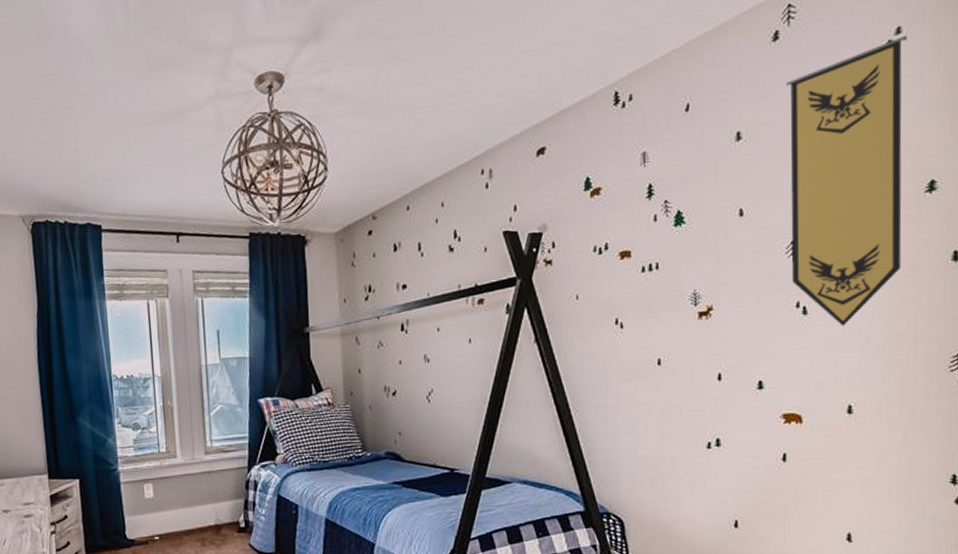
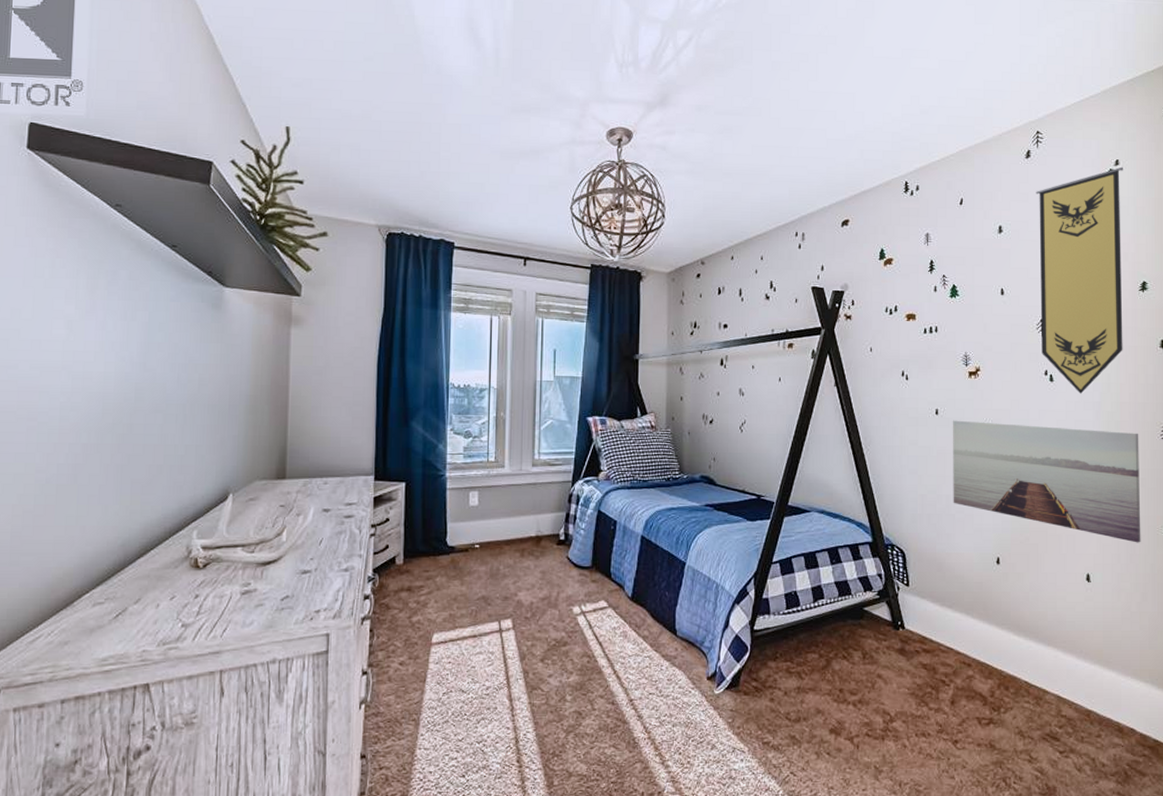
wall art: none [678,366,920,495] -> present [952,420,1141,543]

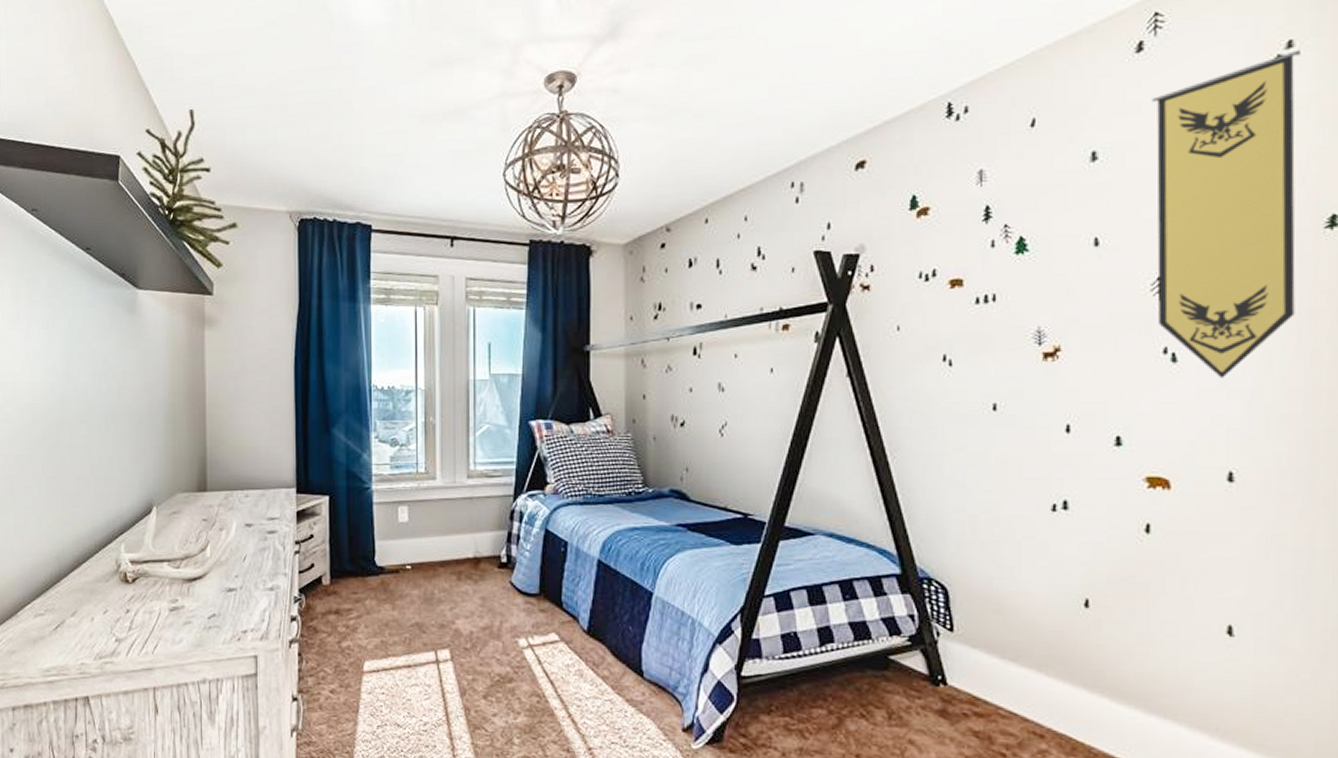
wall art: present [952,420,1141,543] -> none [1017,417,1321,586]

